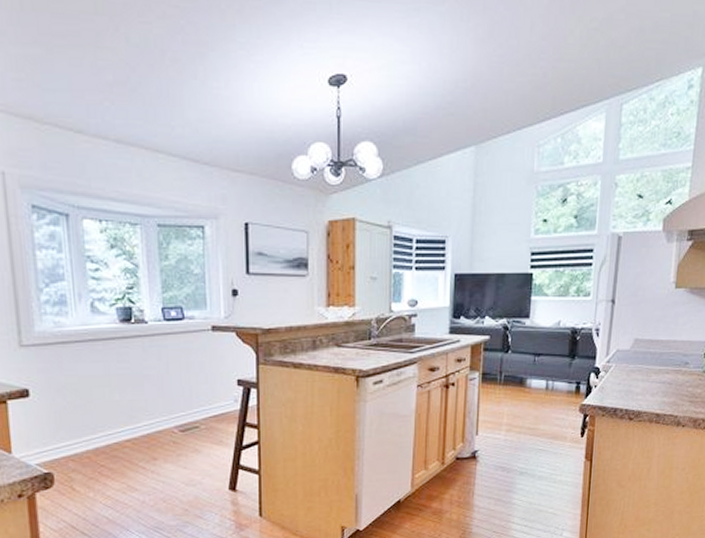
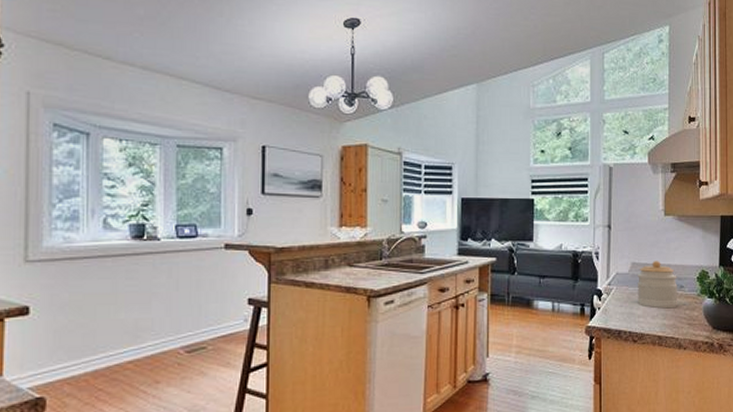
jar: none [637,335,683,386] -> present [637,260,678,309]

